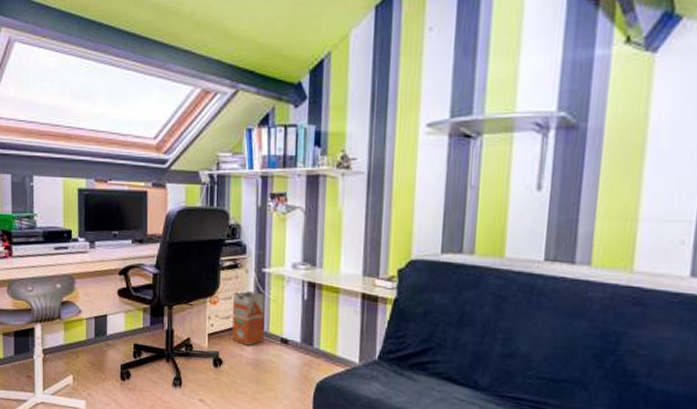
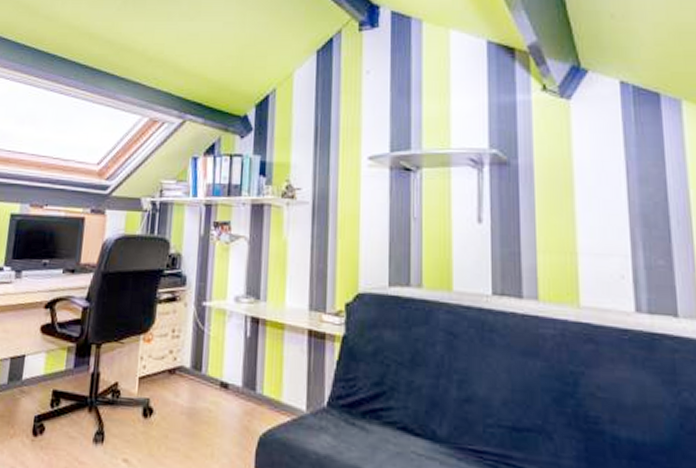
waste bin: present [232,291,265,346] -> none [166,327,205,392]

